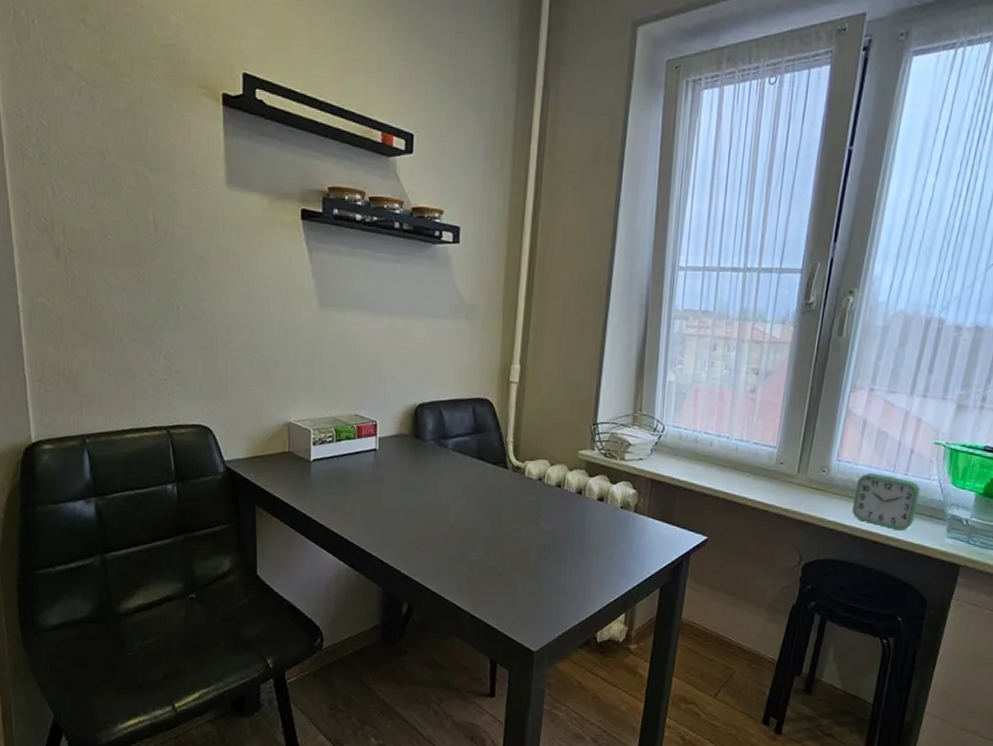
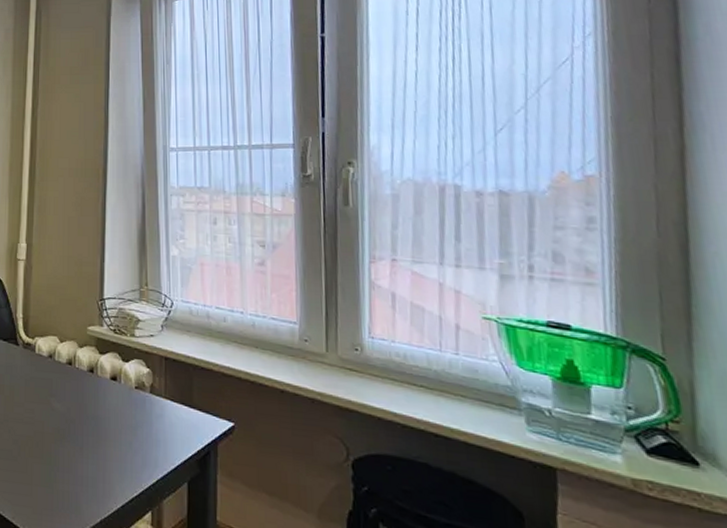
alarm clock: present [852,472,920,531] -> none [398,351,481,422]

